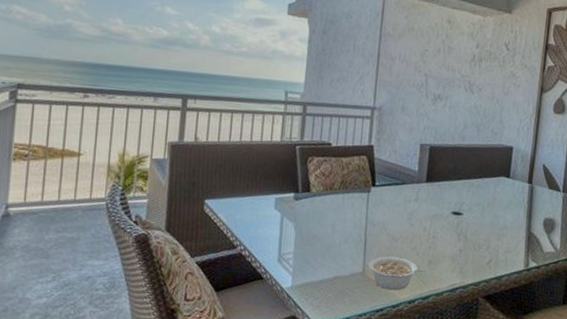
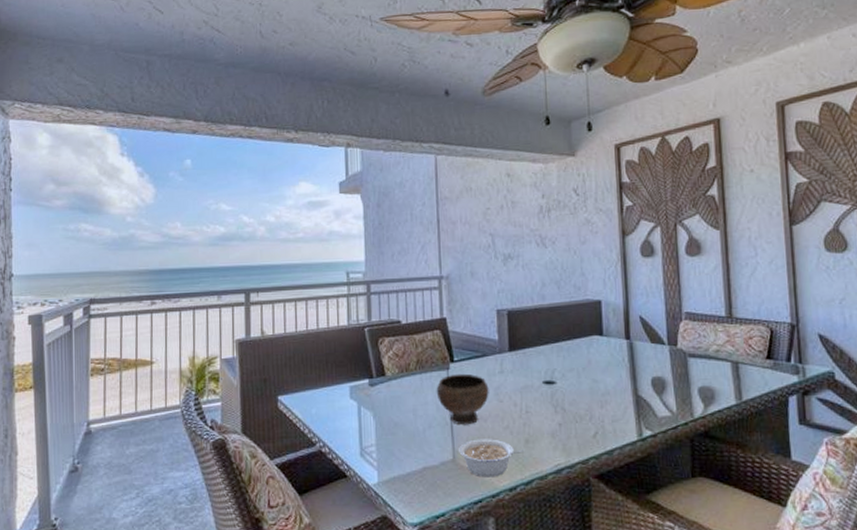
bowl: none [355,197,404,244] -> present [436,373,489,425]

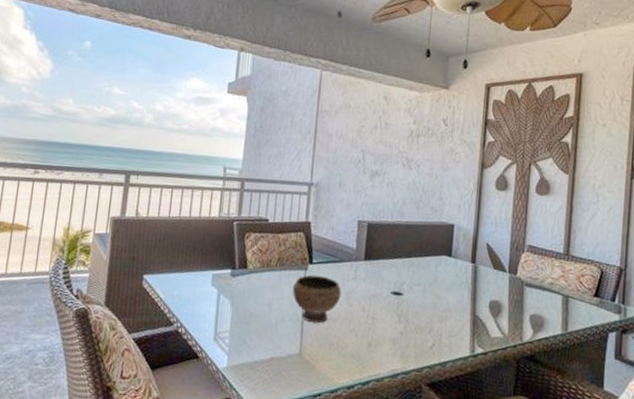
legume: present [459,439,525,478] -> none [306,337,366,374]

